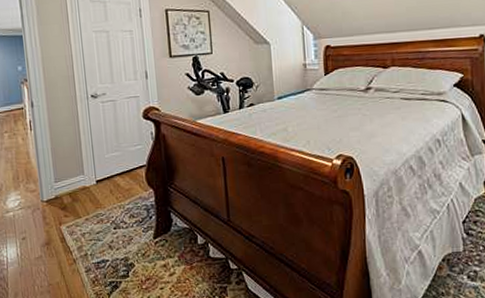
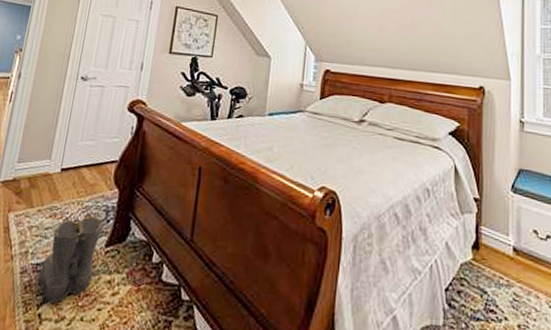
boots: none [101,216,150,290] -> present [38,216,104,303]

